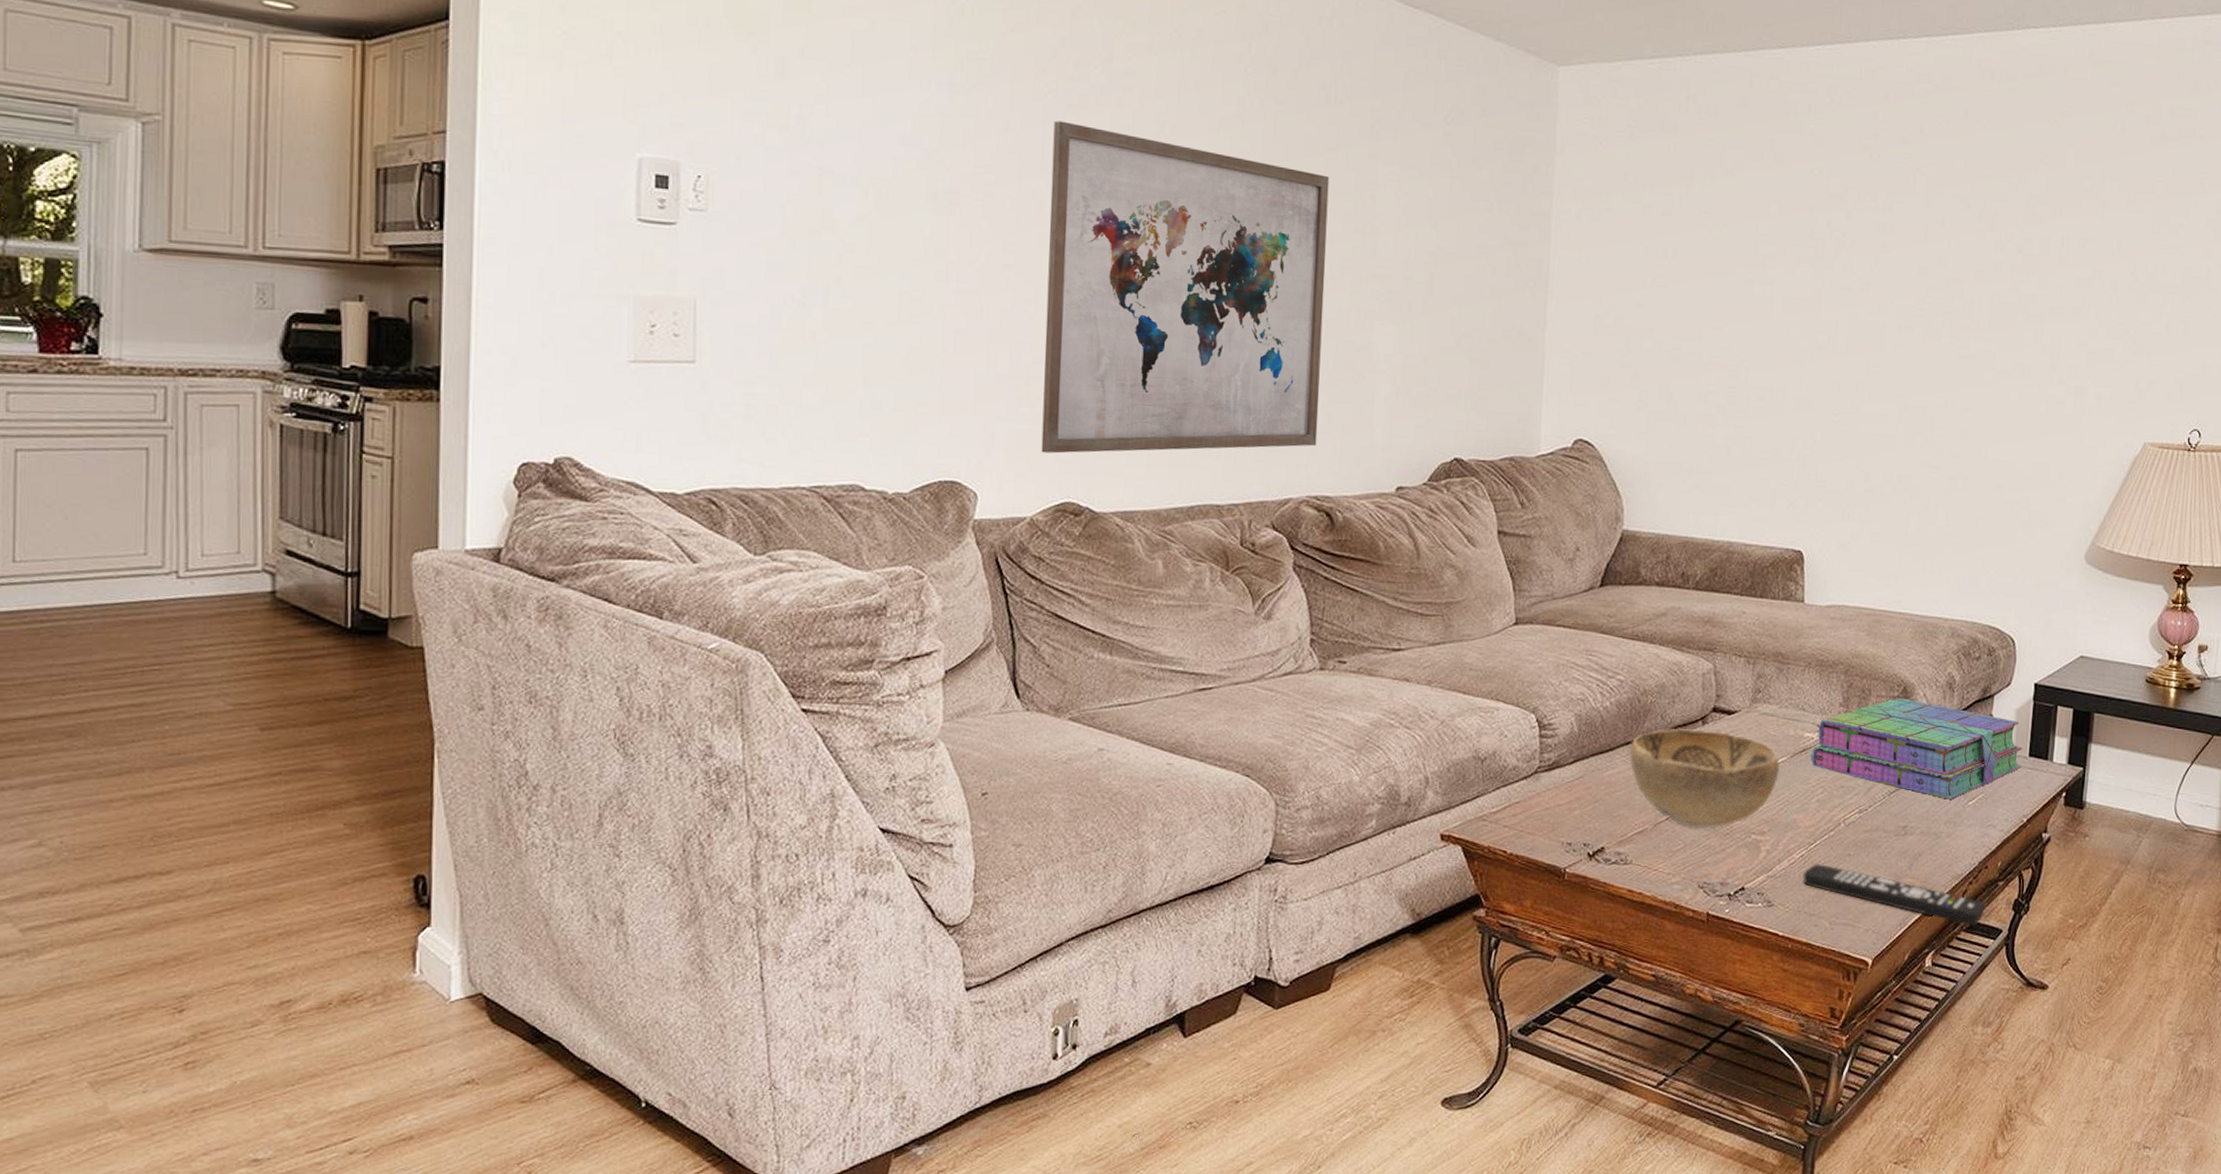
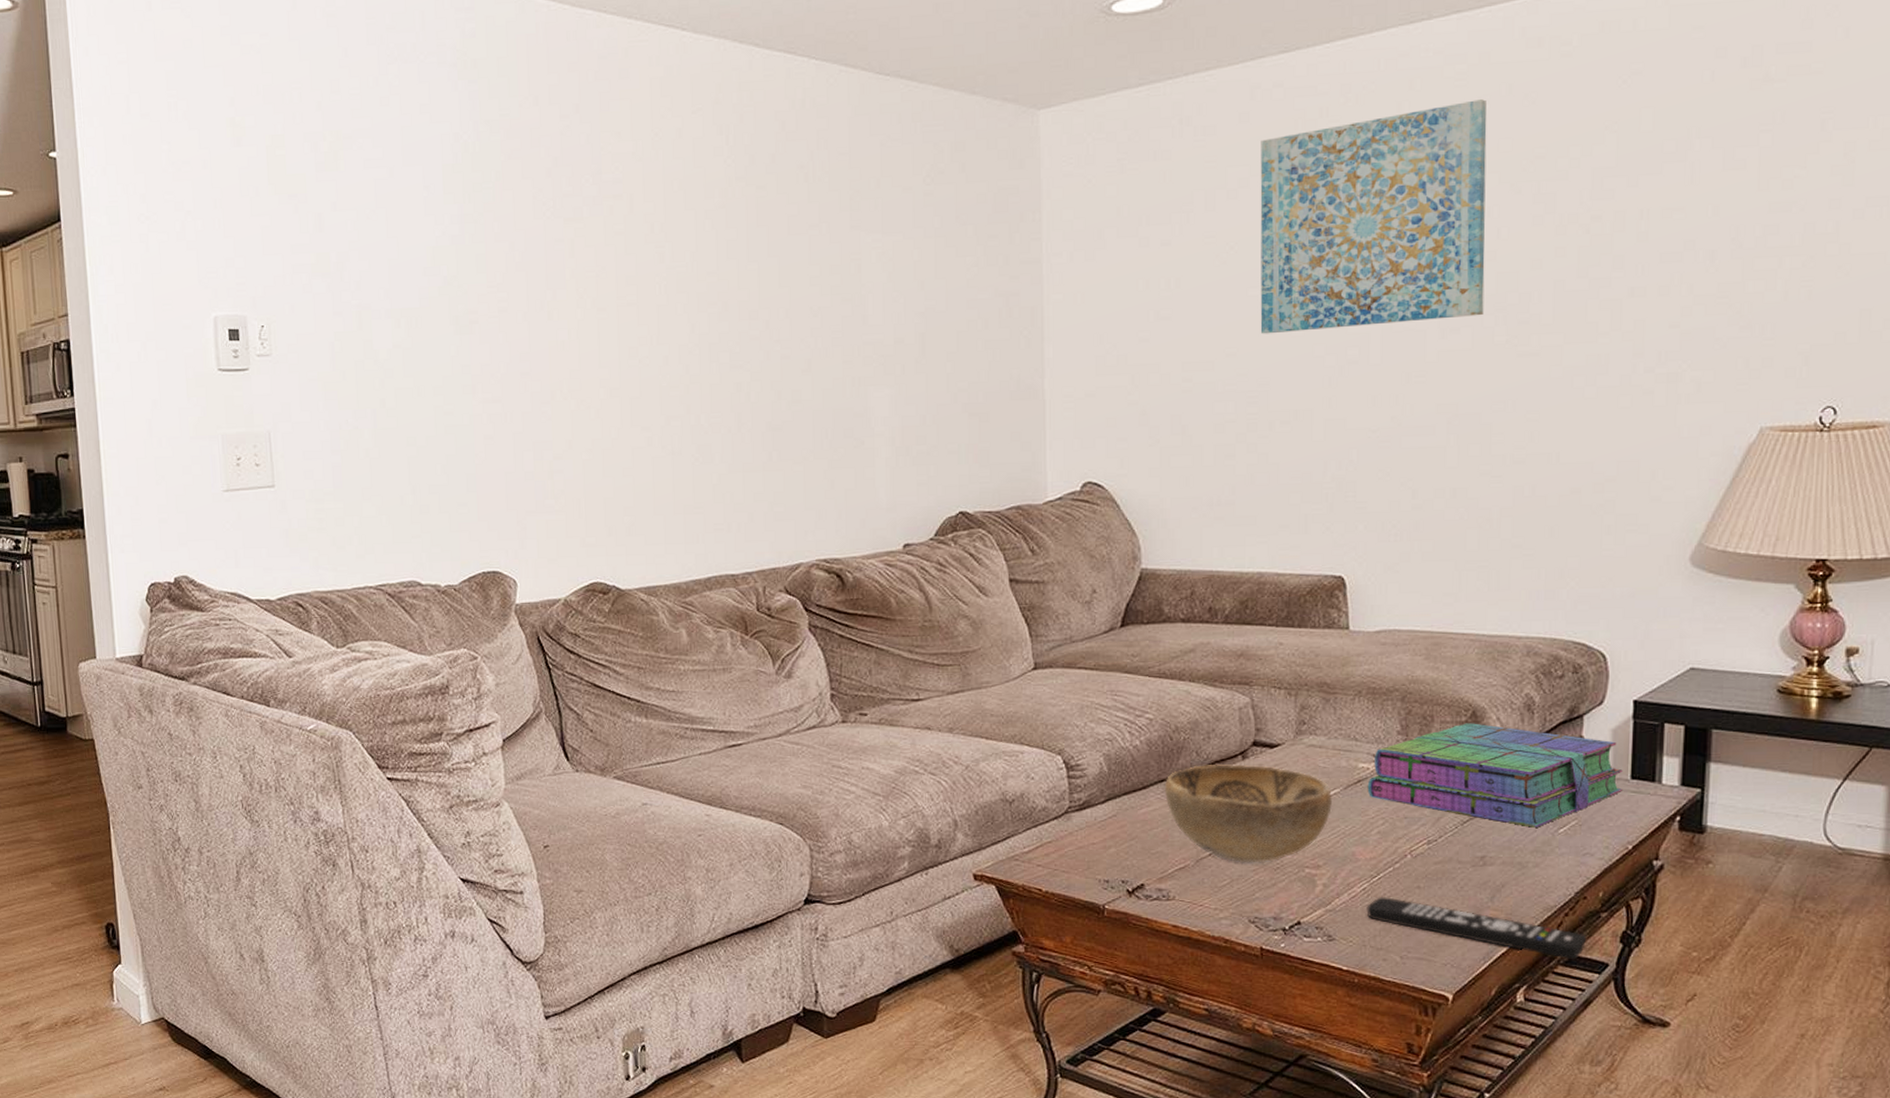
wall art: present [1041,120,1330,454] -> none [554,235,822,539]
wall art: none [1744,118,1946,317] -> present [1260,99,1487,334]

